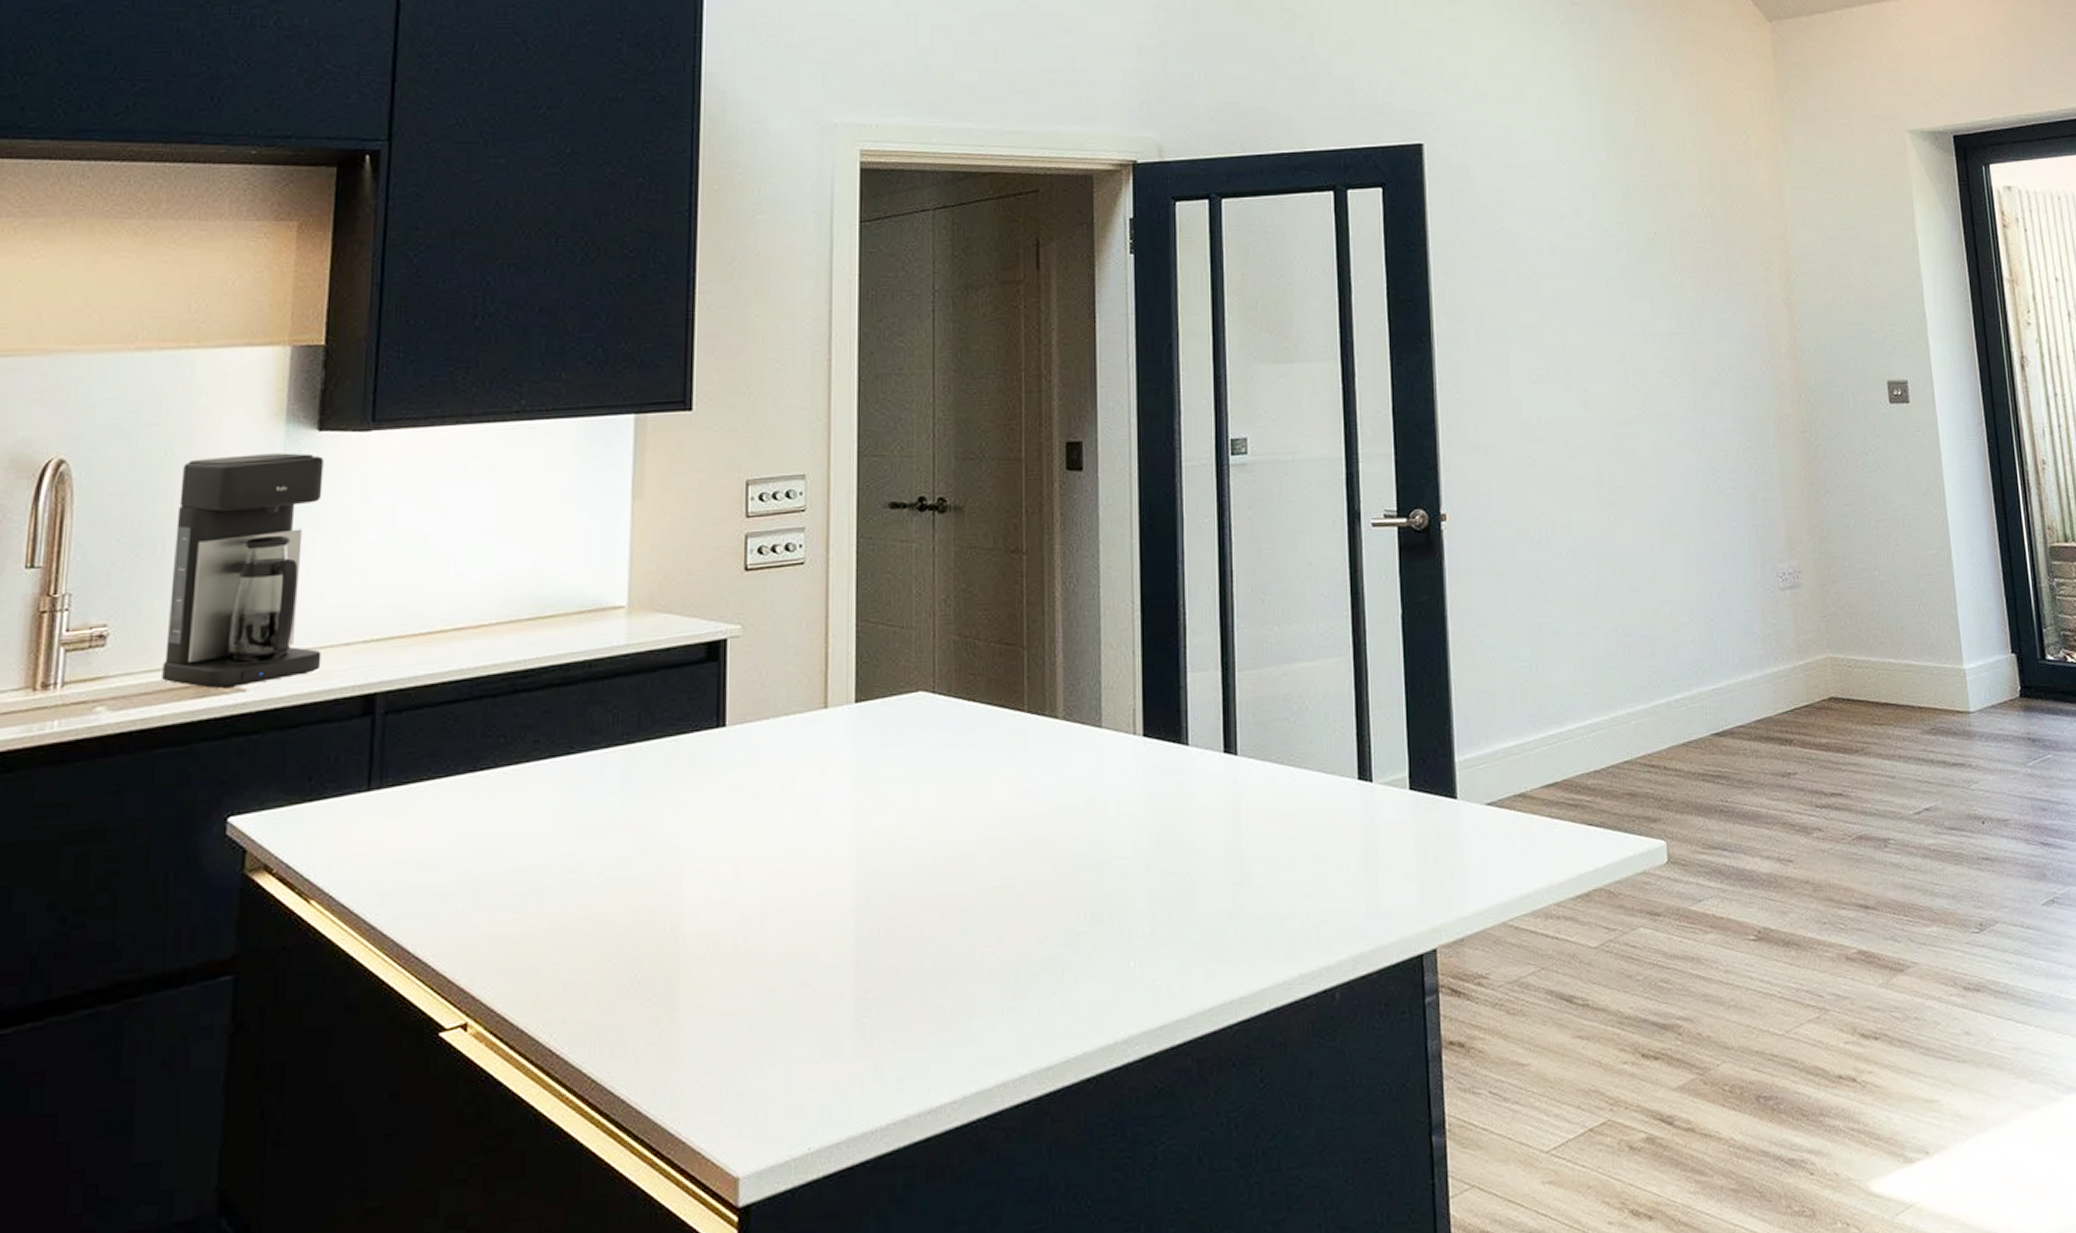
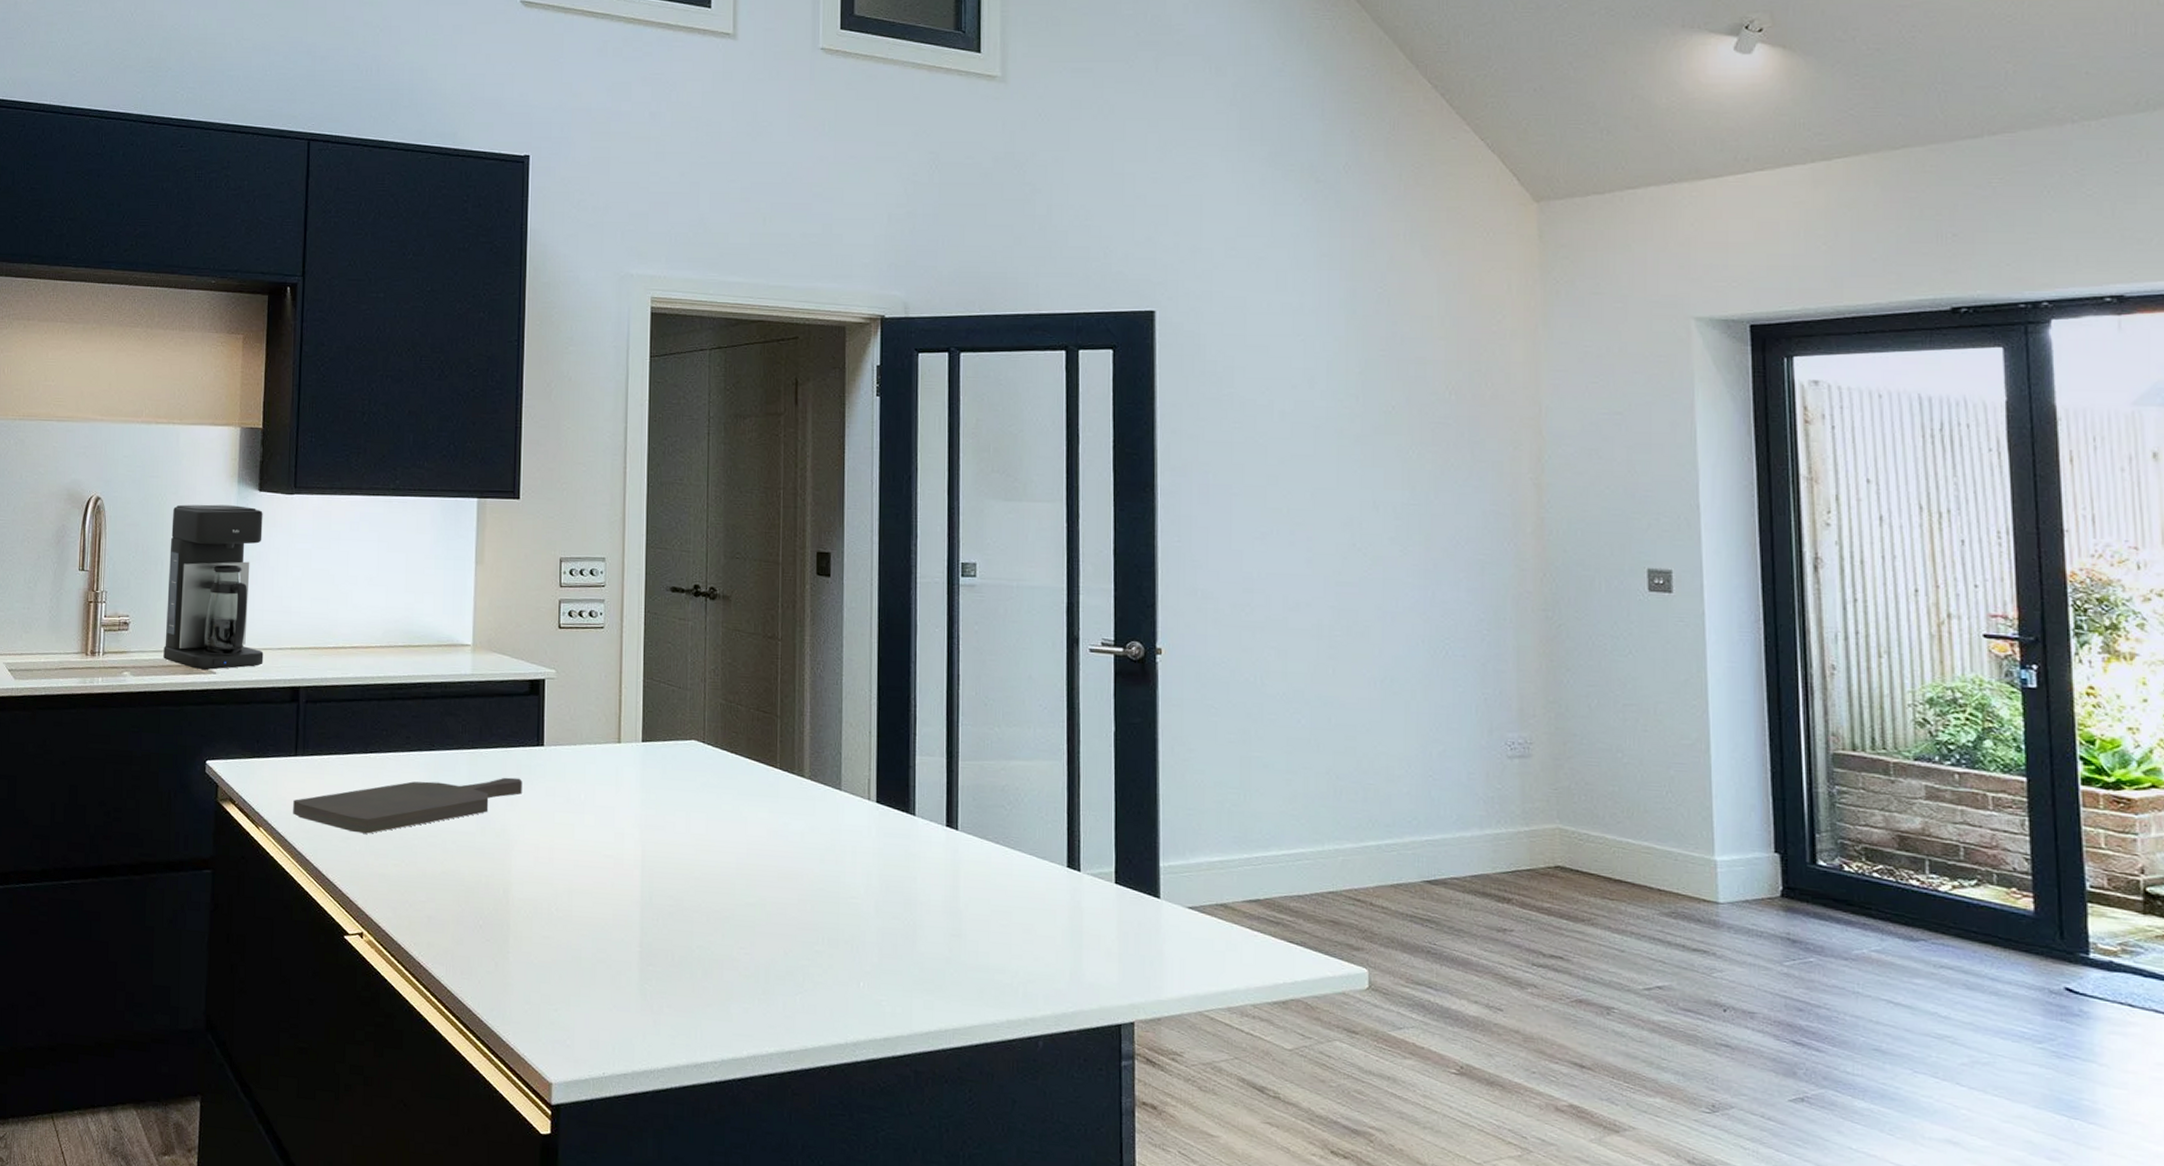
cutting board: none [363,773,697,885] -> present [293,777,522,834]

